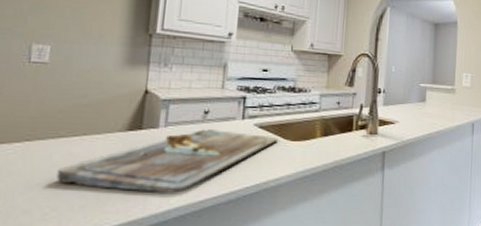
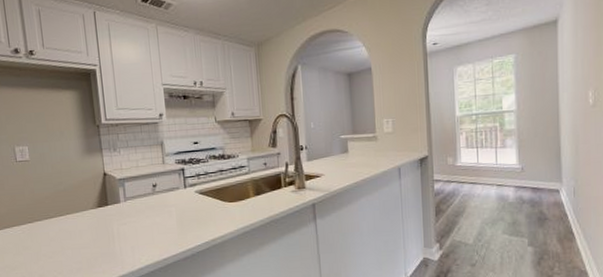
cutting board: present [56,129,278,193] -> none [55,199,217,255]

